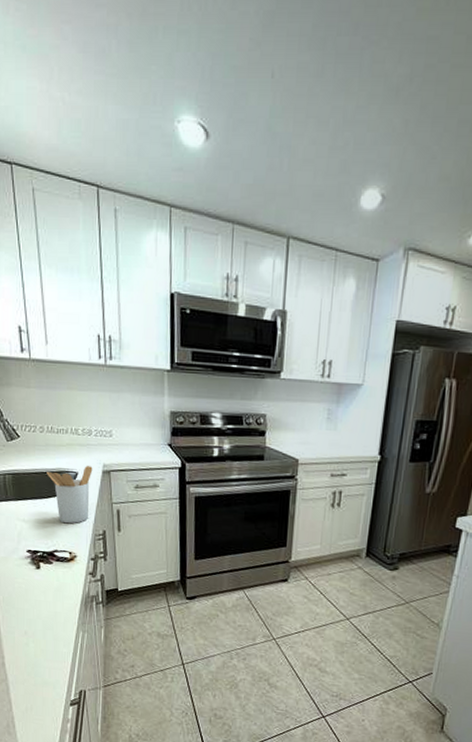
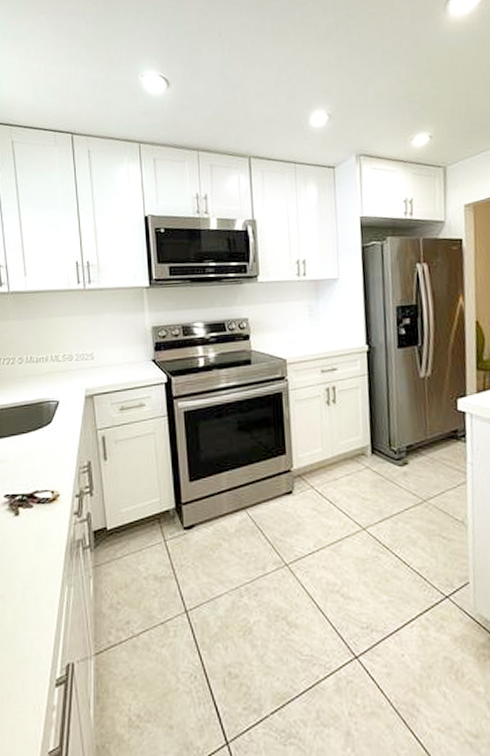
utensil holder: present [47,466,93,524] -> none [26,393,75,459]

